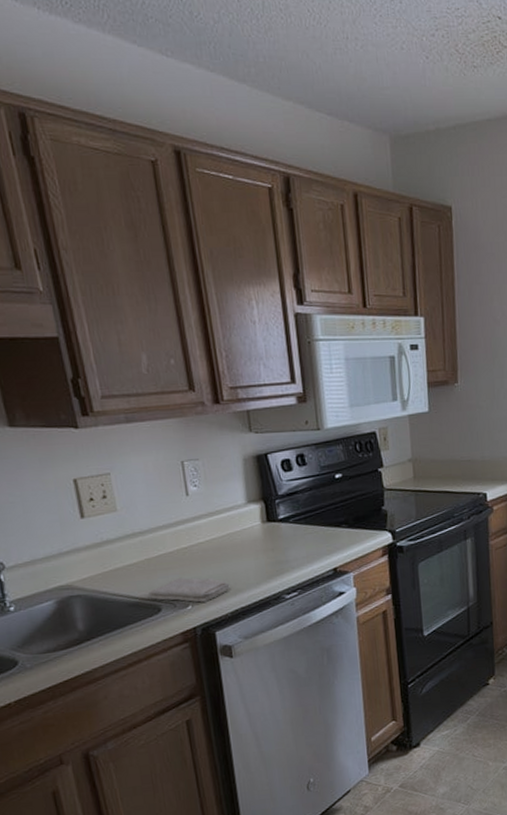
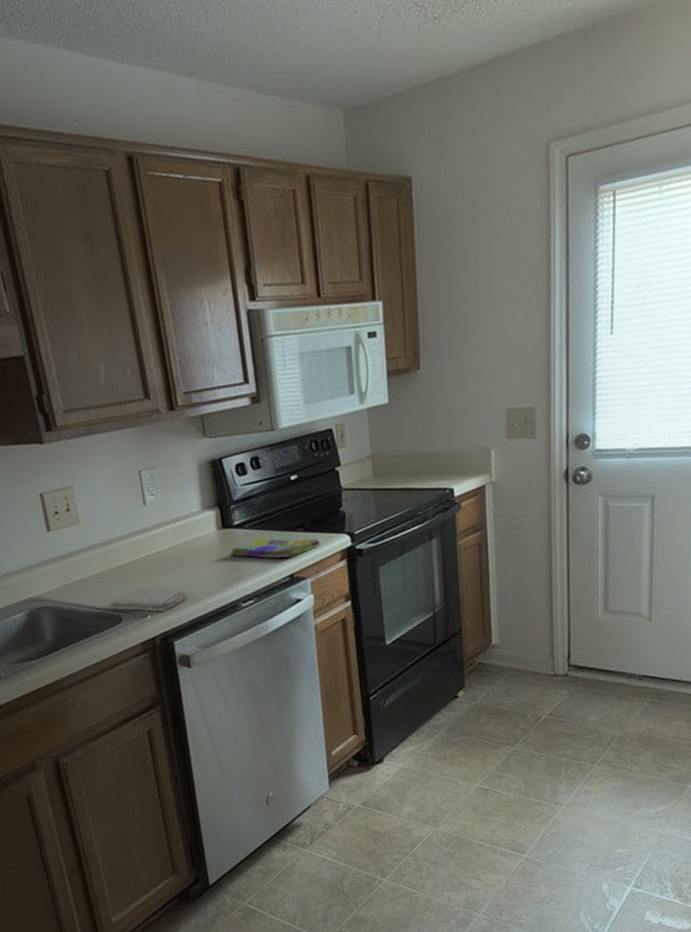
dish towel: none [274,532,363,553] -> present [229,537,320,558]

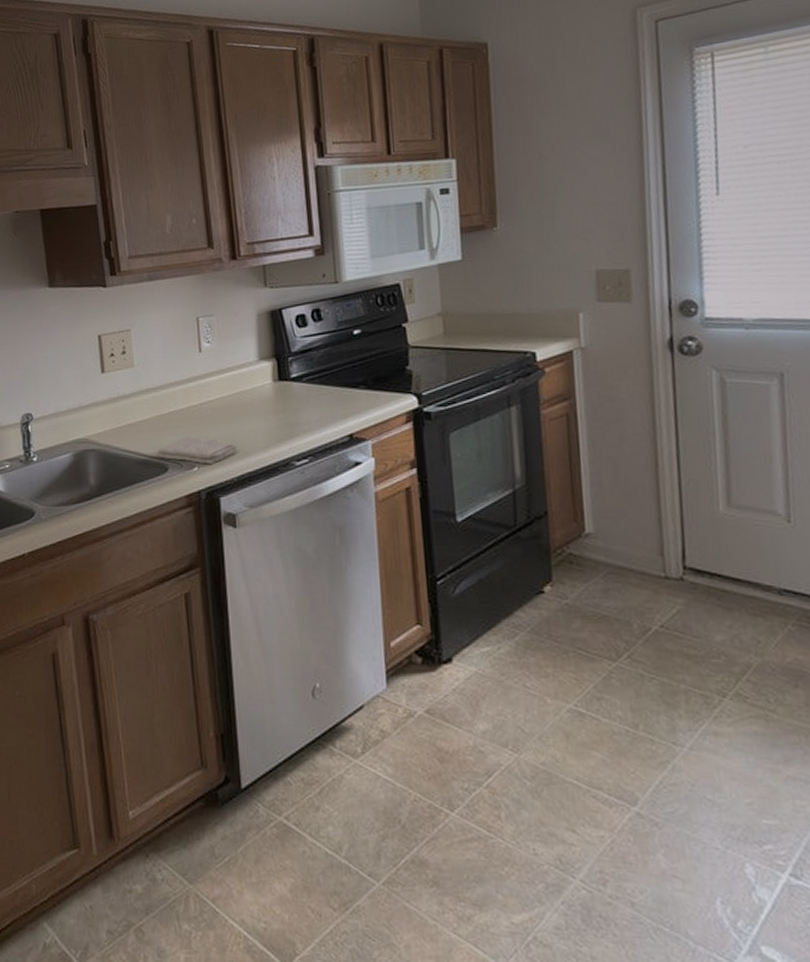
dish towel: present [229,537,320,558] -> none [284,392,383,417]

